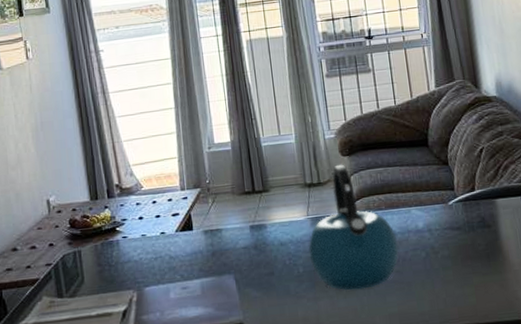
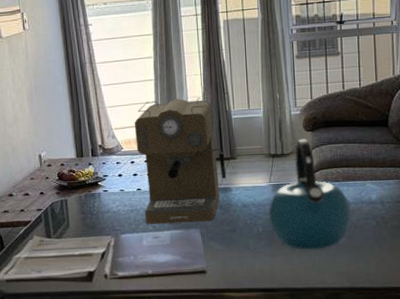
coffee maker: none [154,124,260,273] -> present [134,97,227,224]

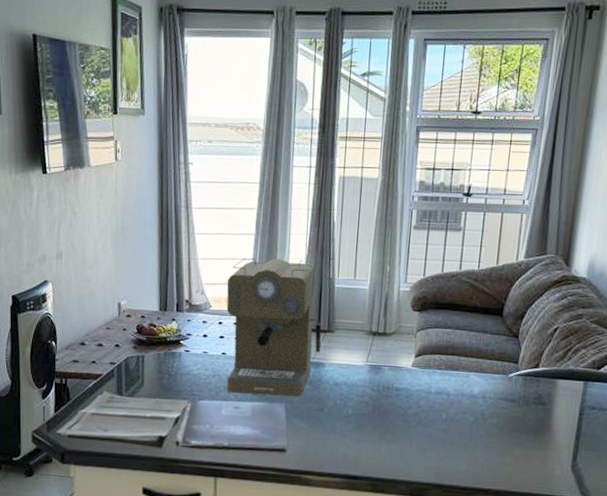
kettle: present [268,138,351,250] -> none [360,318,450,440]

